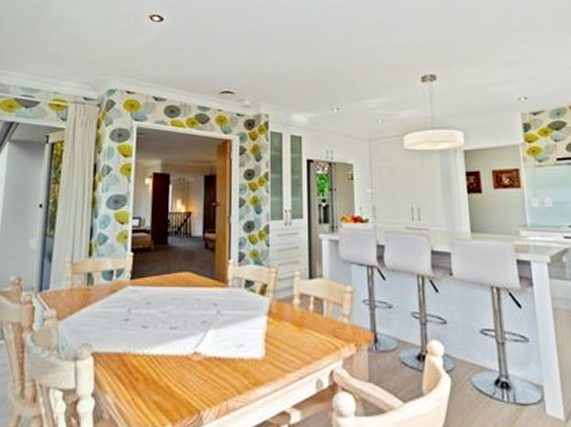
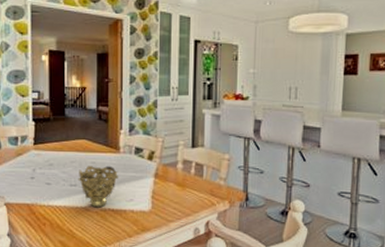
decorative bowl: none [179,303,227,356] -> present [78,166,119,208]

